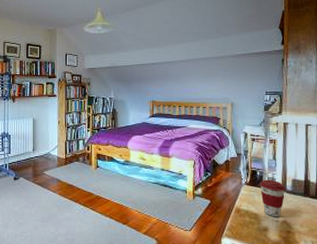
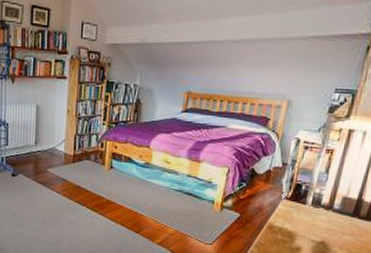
coffee cup: present [259,179,286,217] -> none [300,195,333,237]

